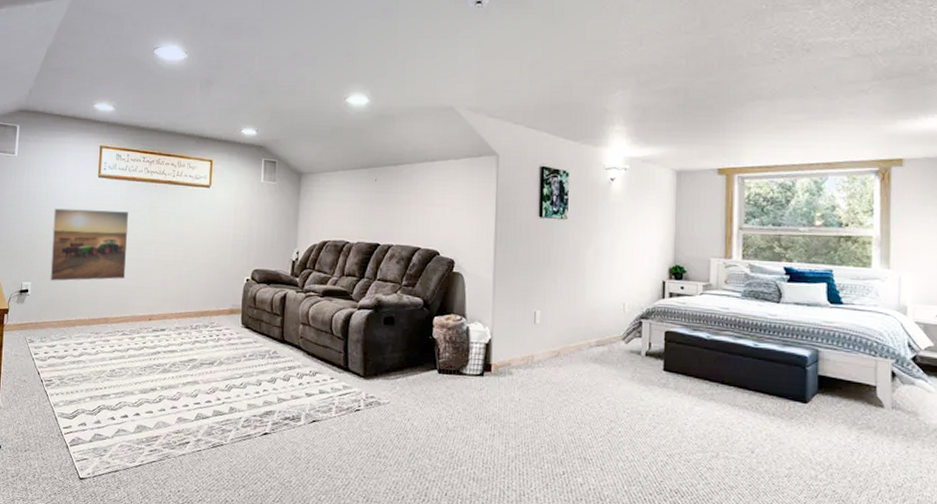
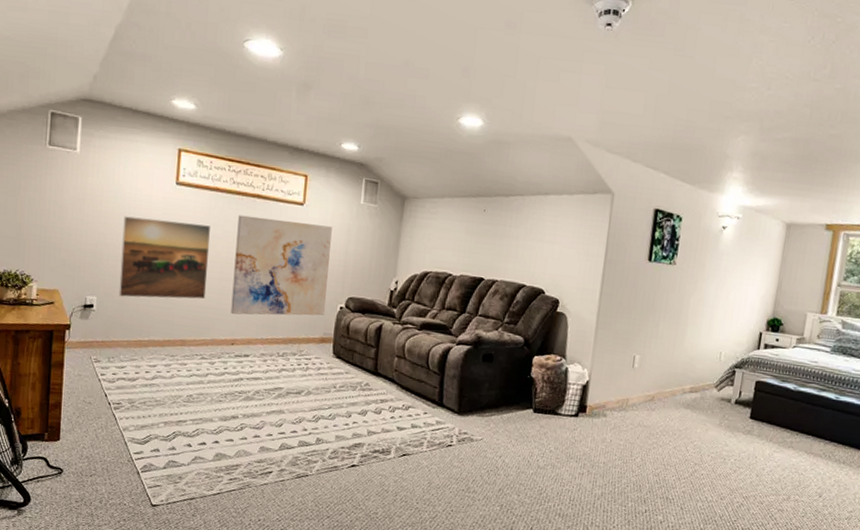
wall art: none [148,200,236,292] -> present [230,215,332,316]

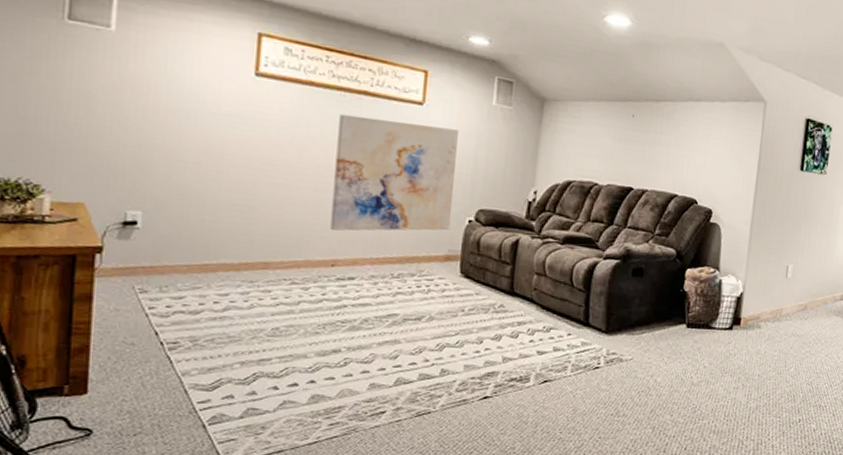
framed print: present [118,216,211,300] -> none [174,112,303,214]

